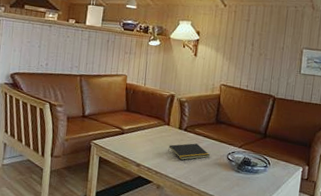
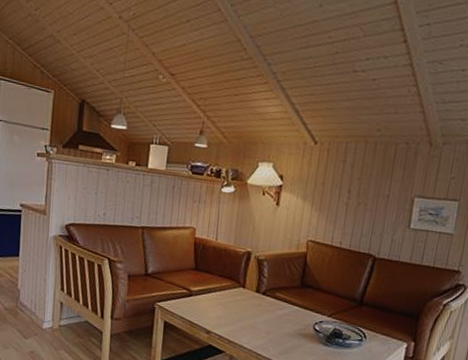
notepad: present [168,143,211,160] -> none [243,309,294,329]

